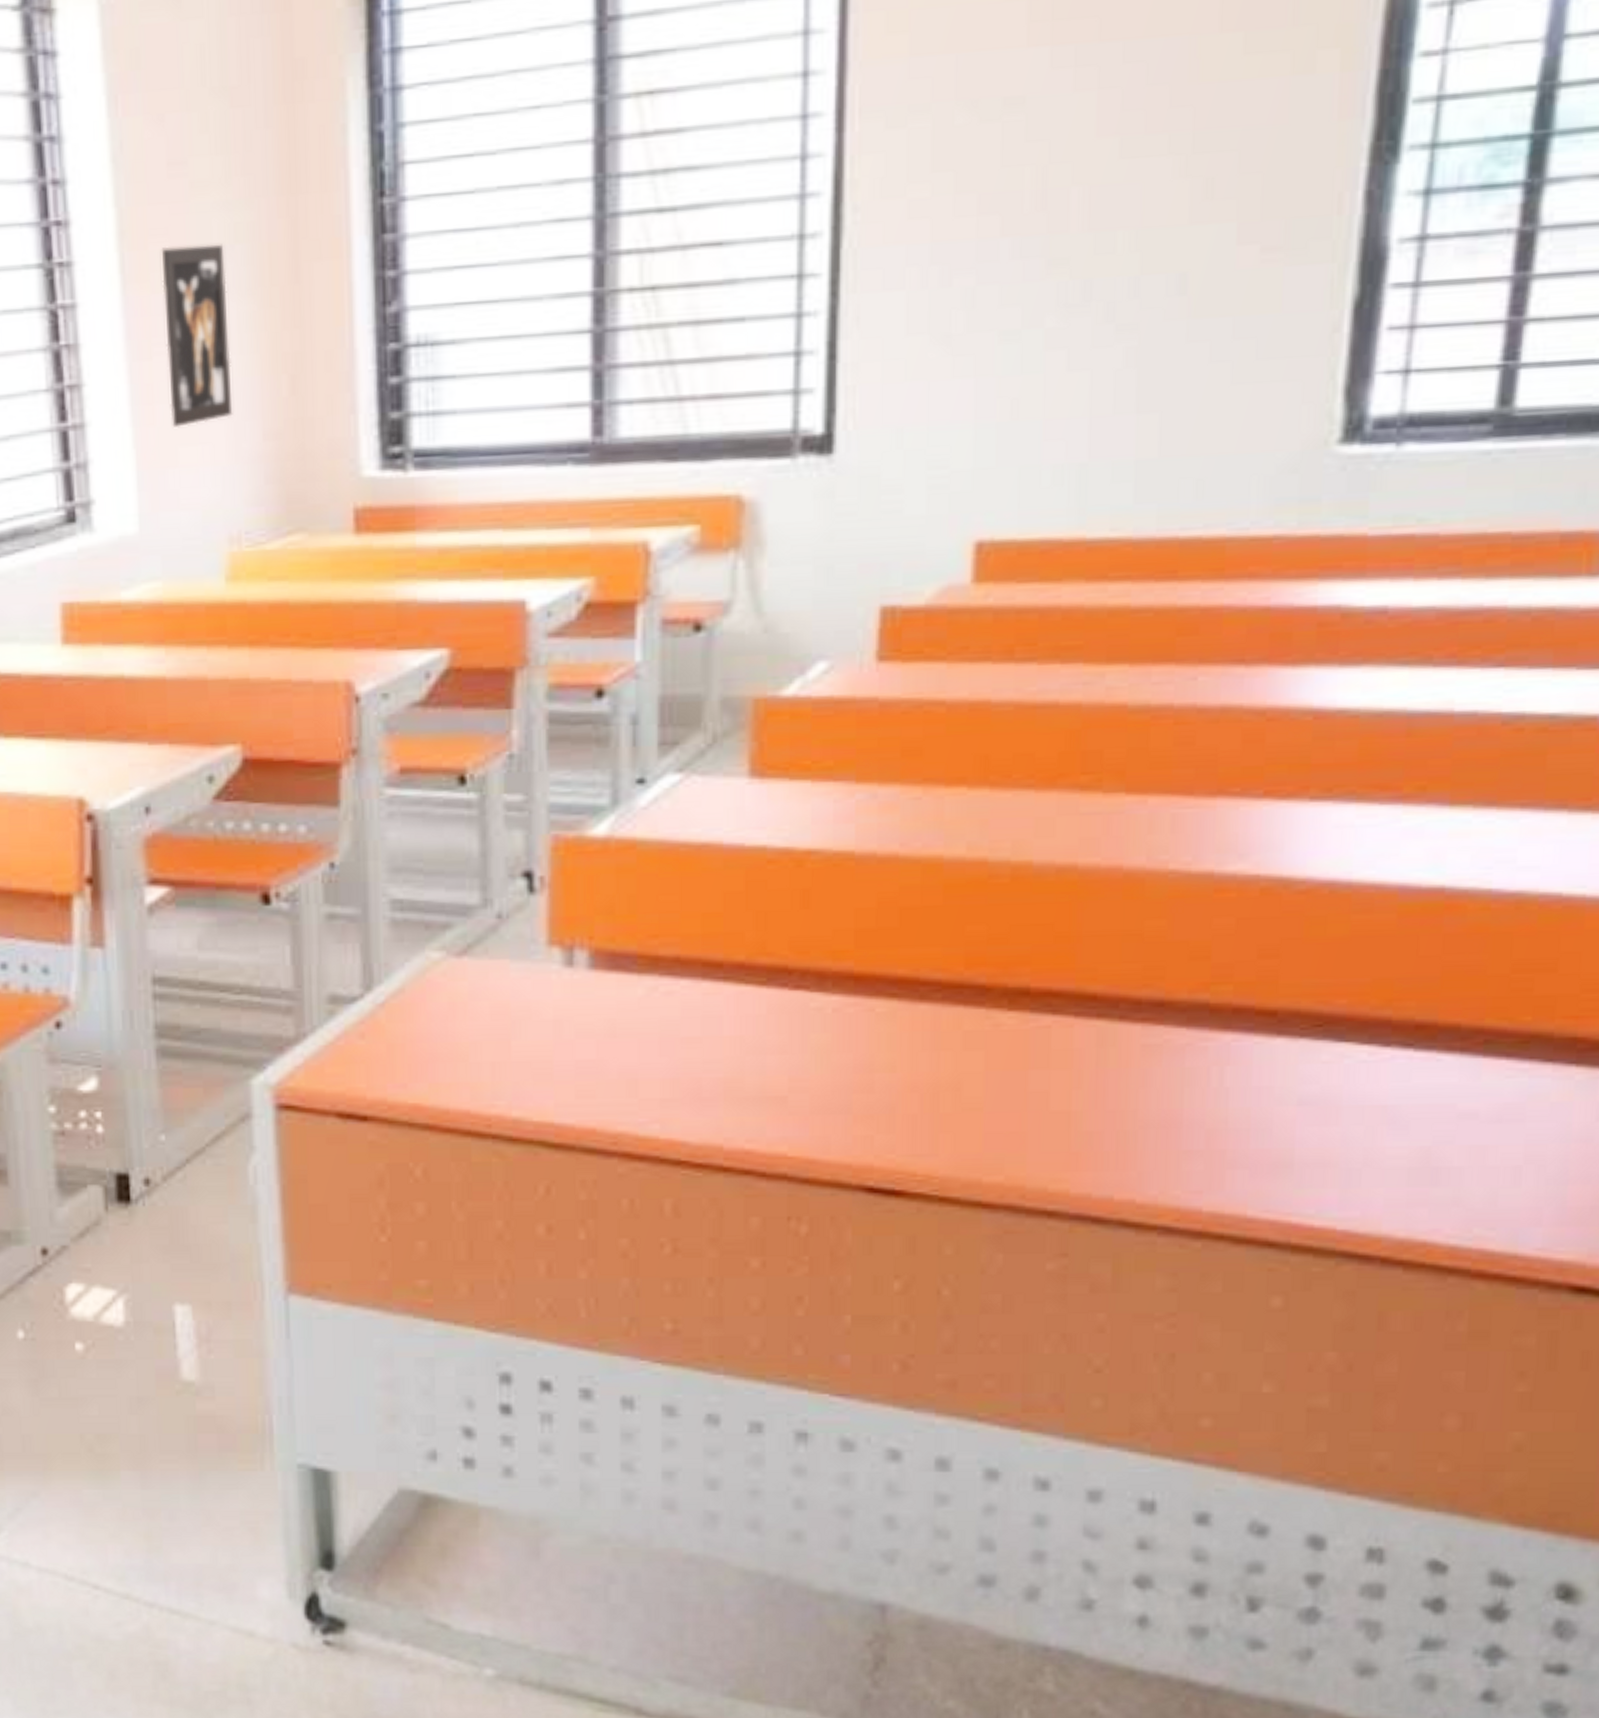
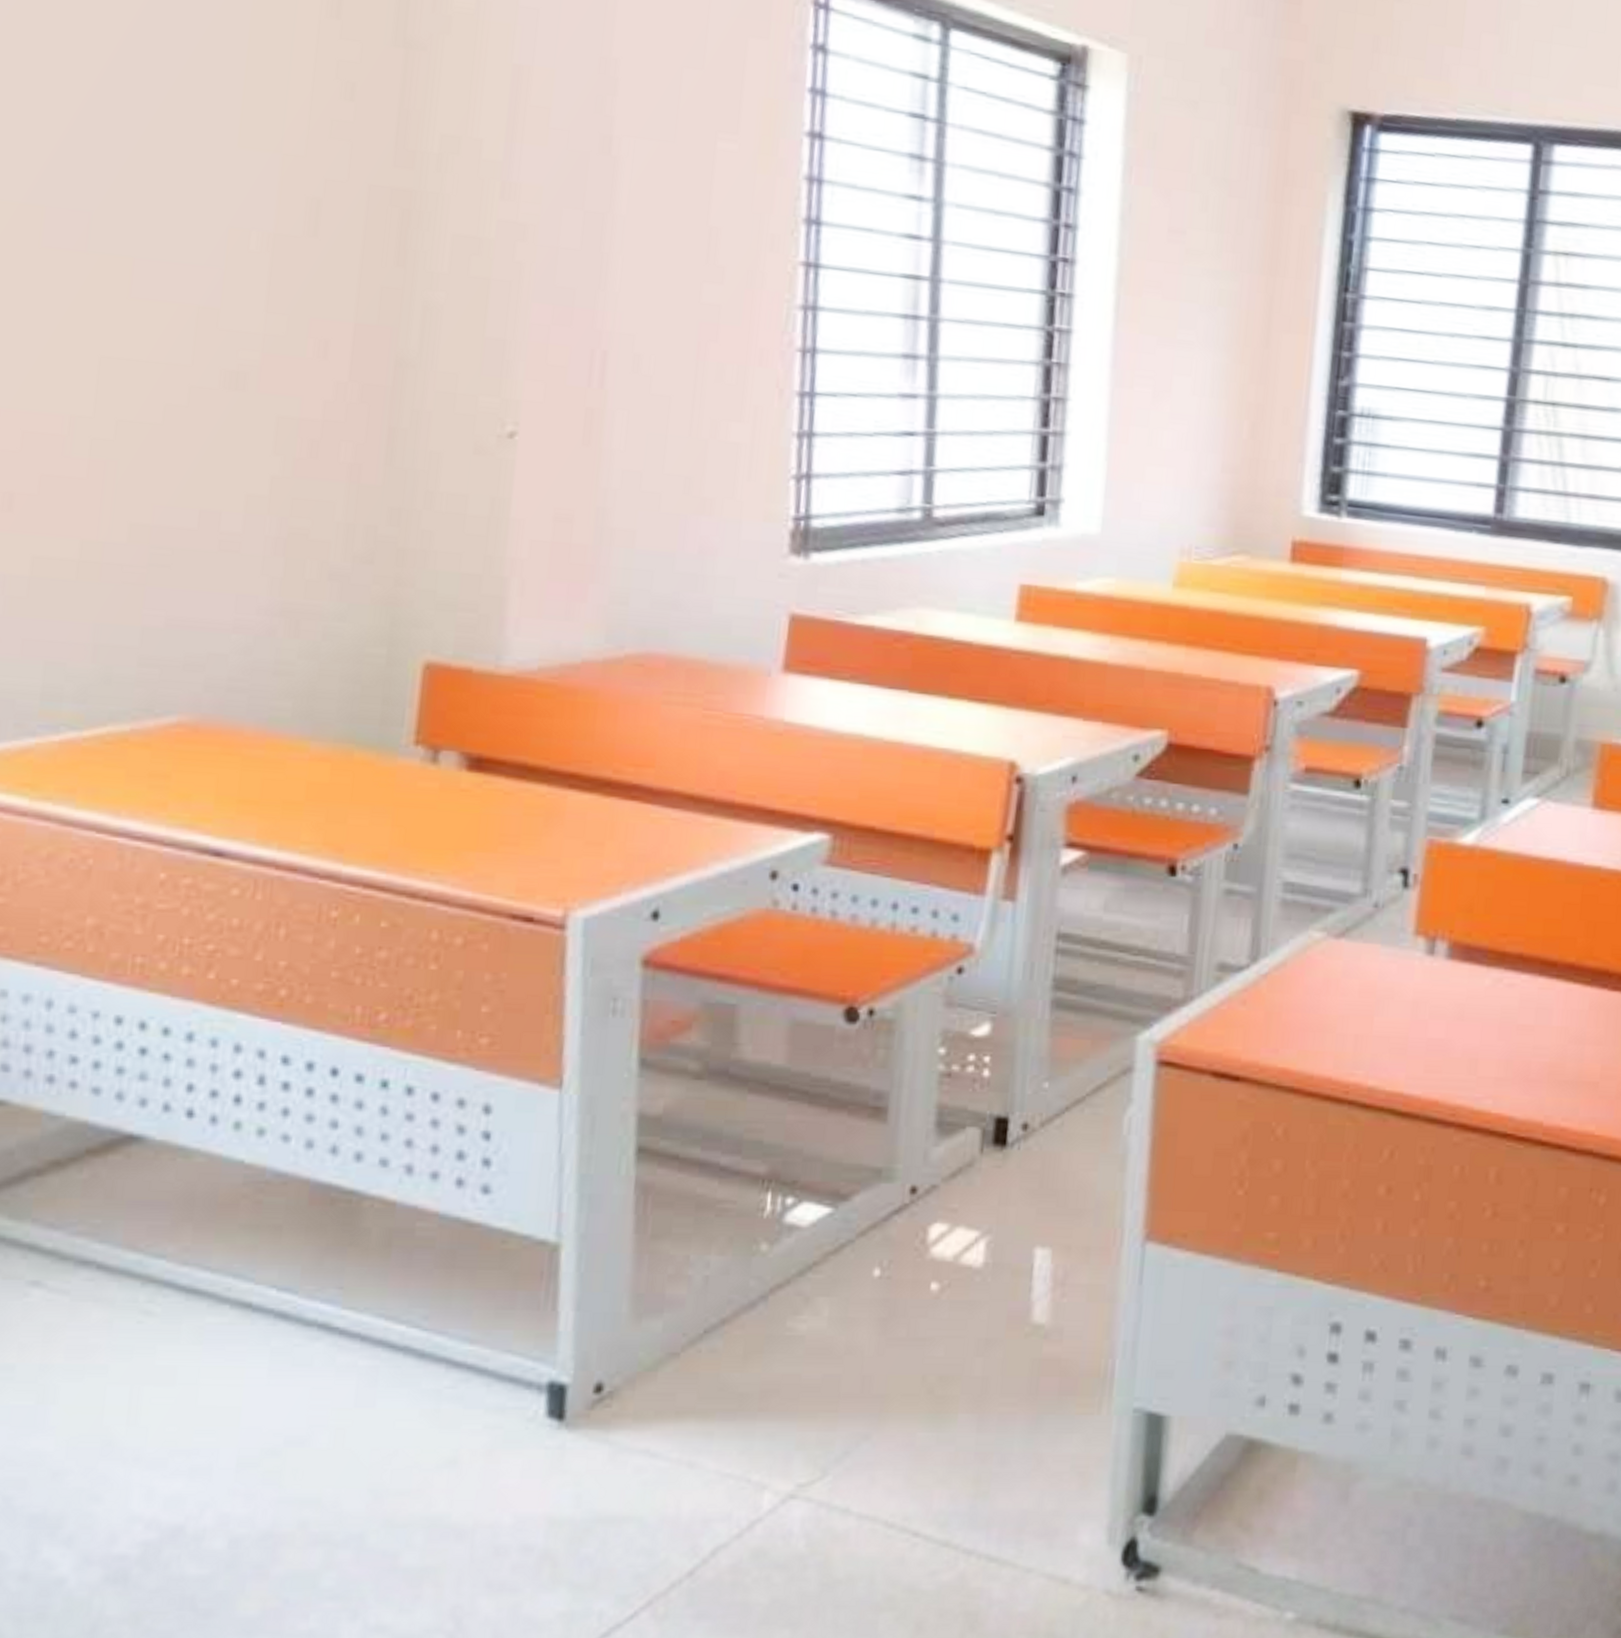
wall art: present [161,244,233,428] -> none [1143,298,1209,450]

